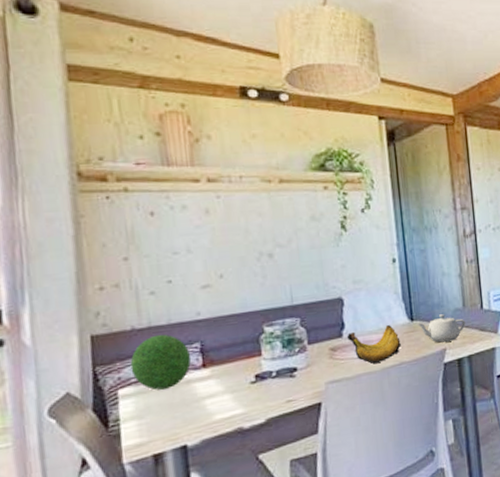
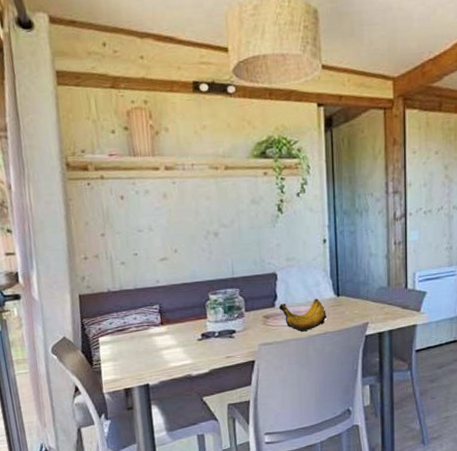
decorative ball: present [130,334,192,390] -> none [107,296,152,340]
teapot: present [416,314,466,343] -> none [342,291,389,317]

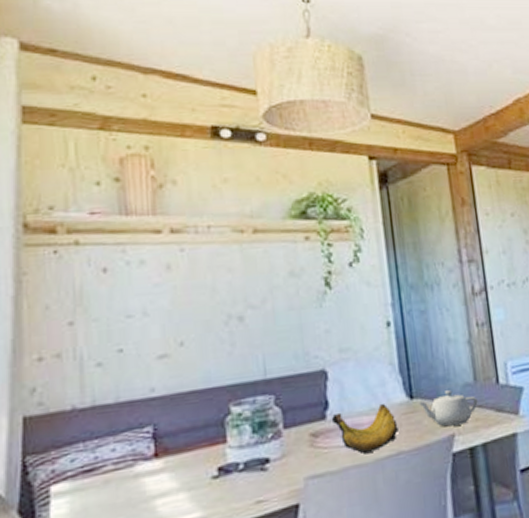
teapot: none [342,291,389,317] -> present [417,390,478,427]

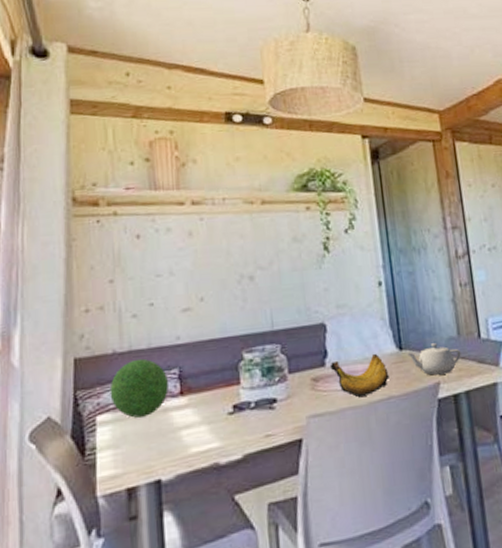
decorative ball: none [67,415,142,487] -> present [109,358,170,418]

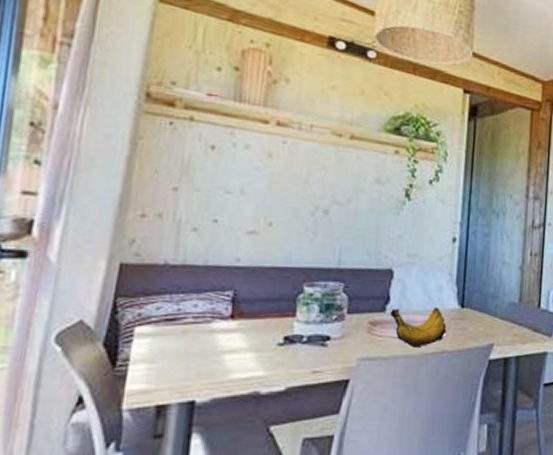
decorative ball: present [109,358,170,418] -> none [153,274,221,335]
teapot: present [406,343,462,376] -> none [467,306,519,337]

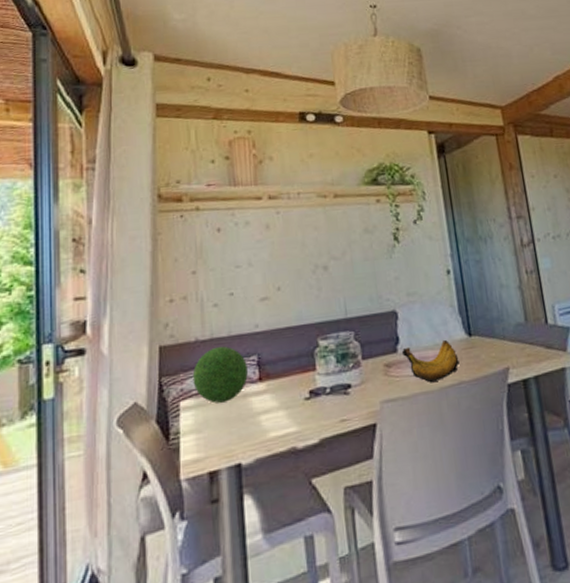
decorative ball: none [153,274,221,335] -> present [192,346,249,403]

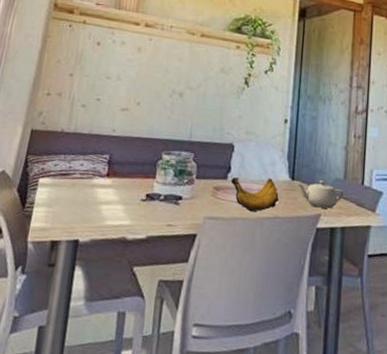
decorative ball: present [192,346,249,403] -> none [52,140,100,187]
teapot: none [475,329,530,361] -> present [296,180,344,209]

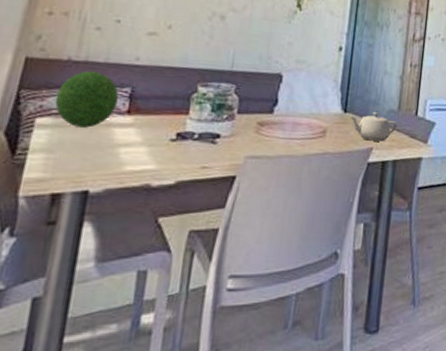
decorative ball: none [52,140,100,187] -> present [54,70,119,128]
banana bunch: present [230,176,279,211] -> none [277,110,330,148]

